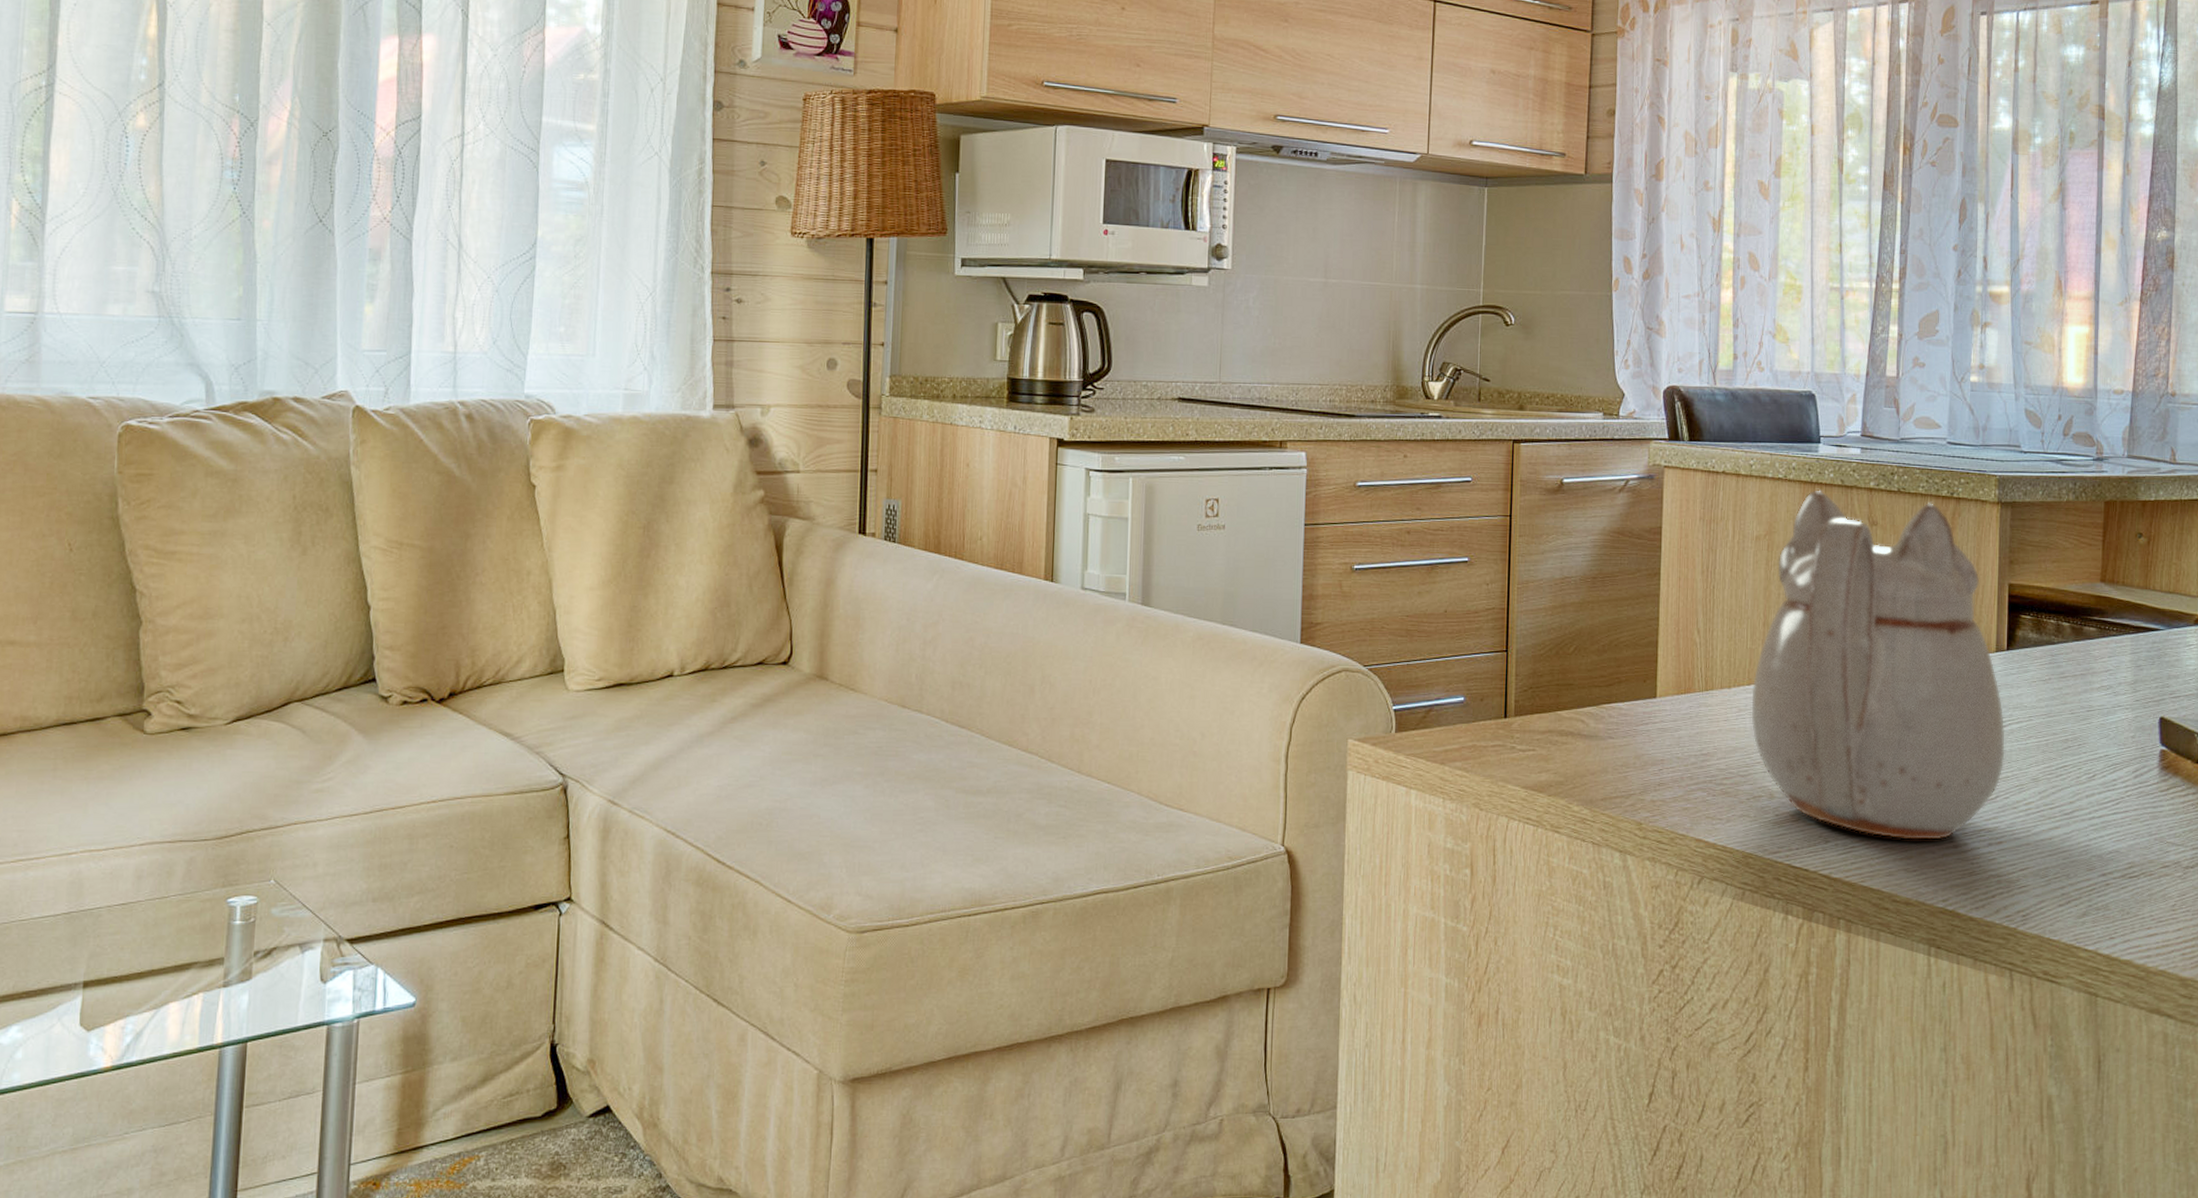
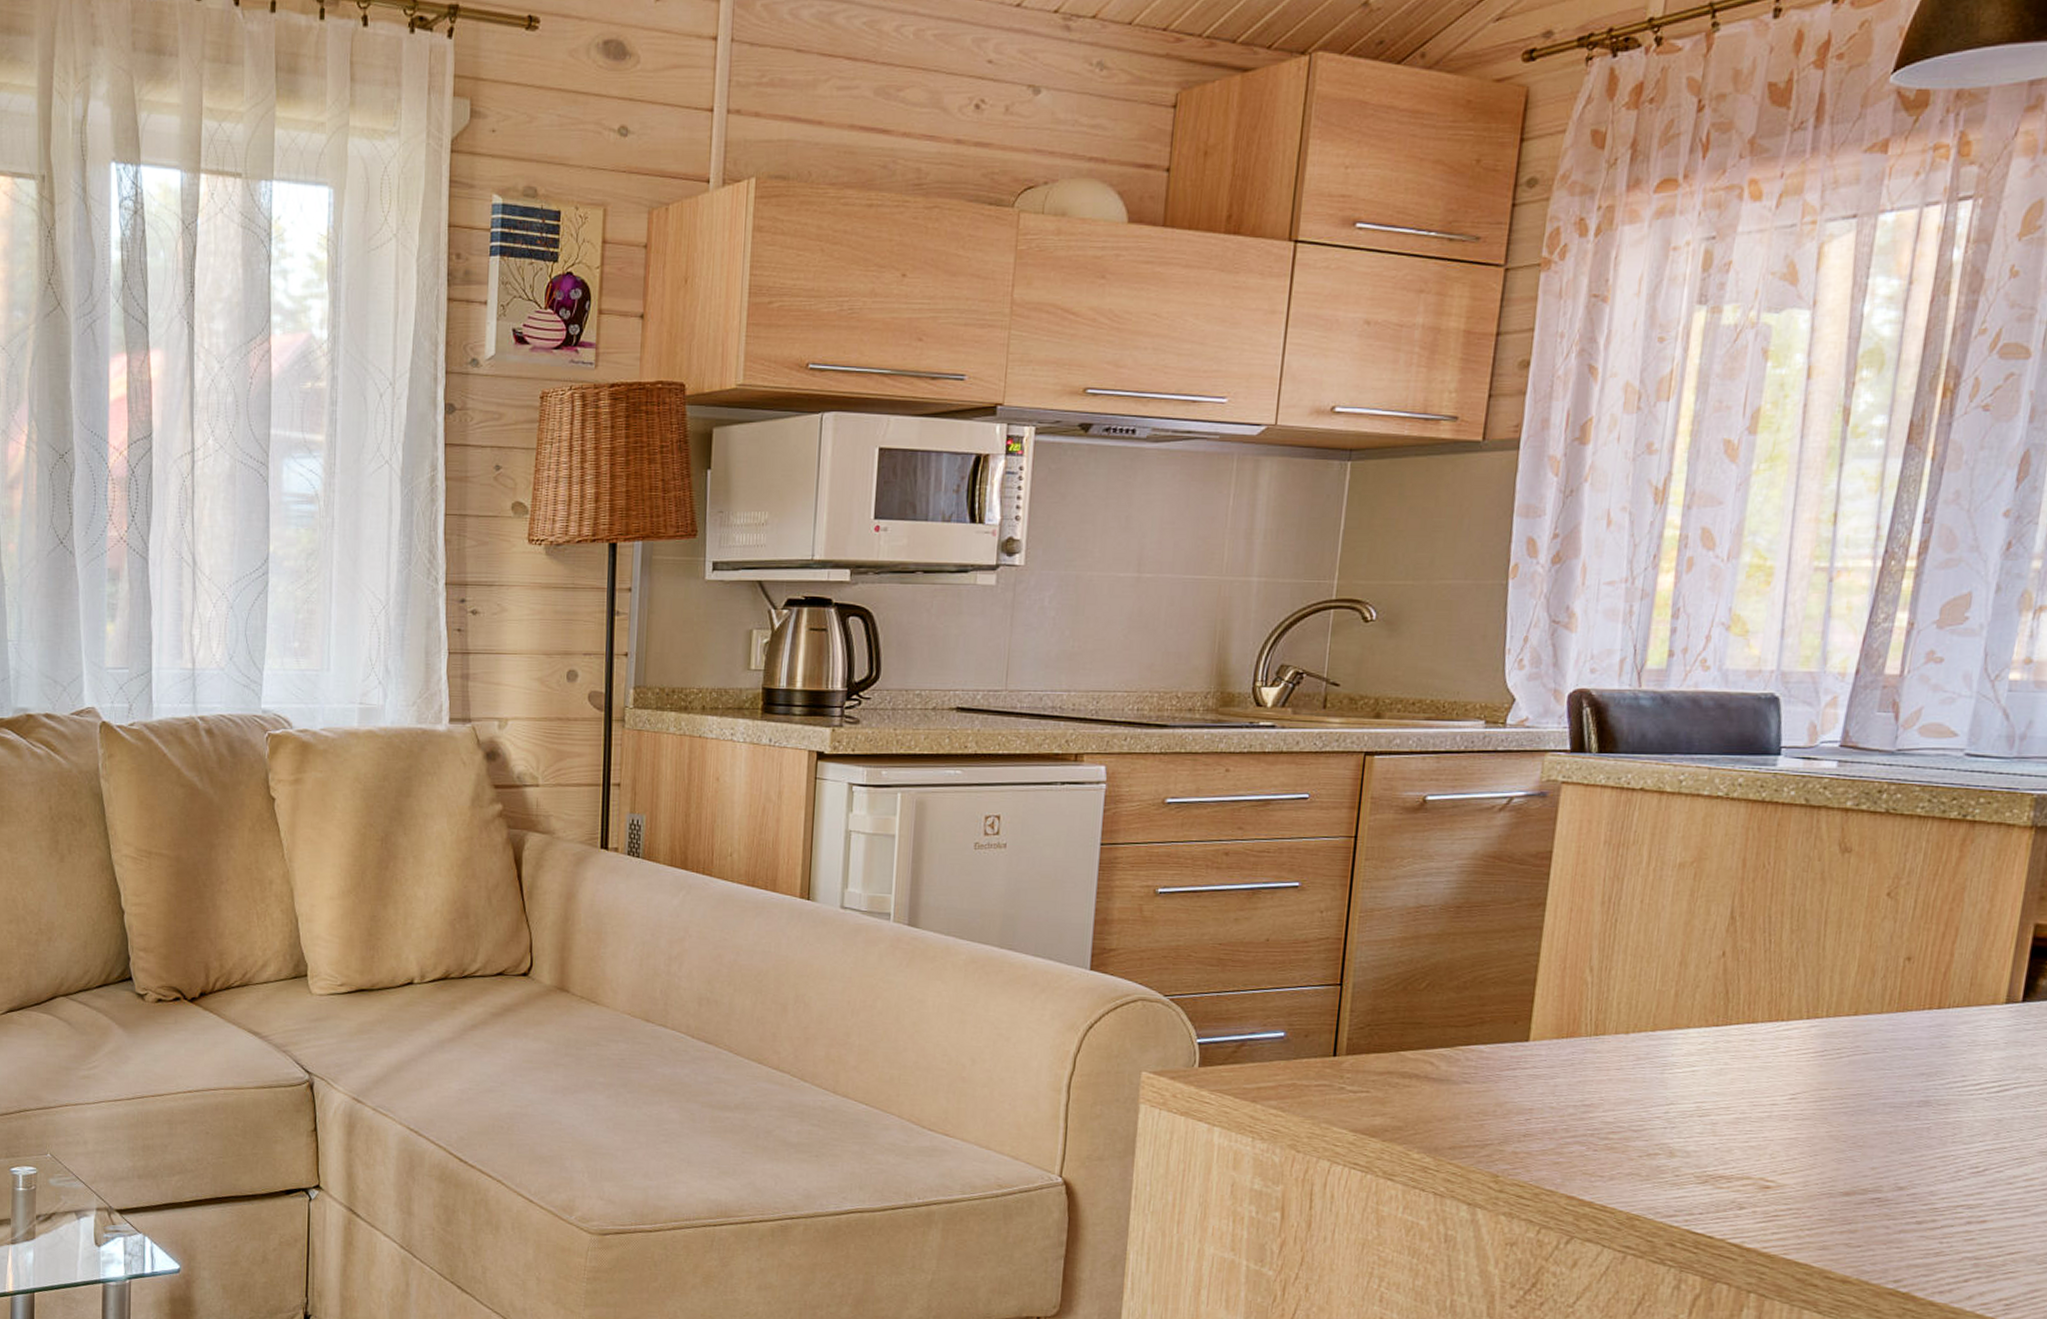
teapot: present [1751,489,2005,840] -> none [1652,810,2008,1213]

